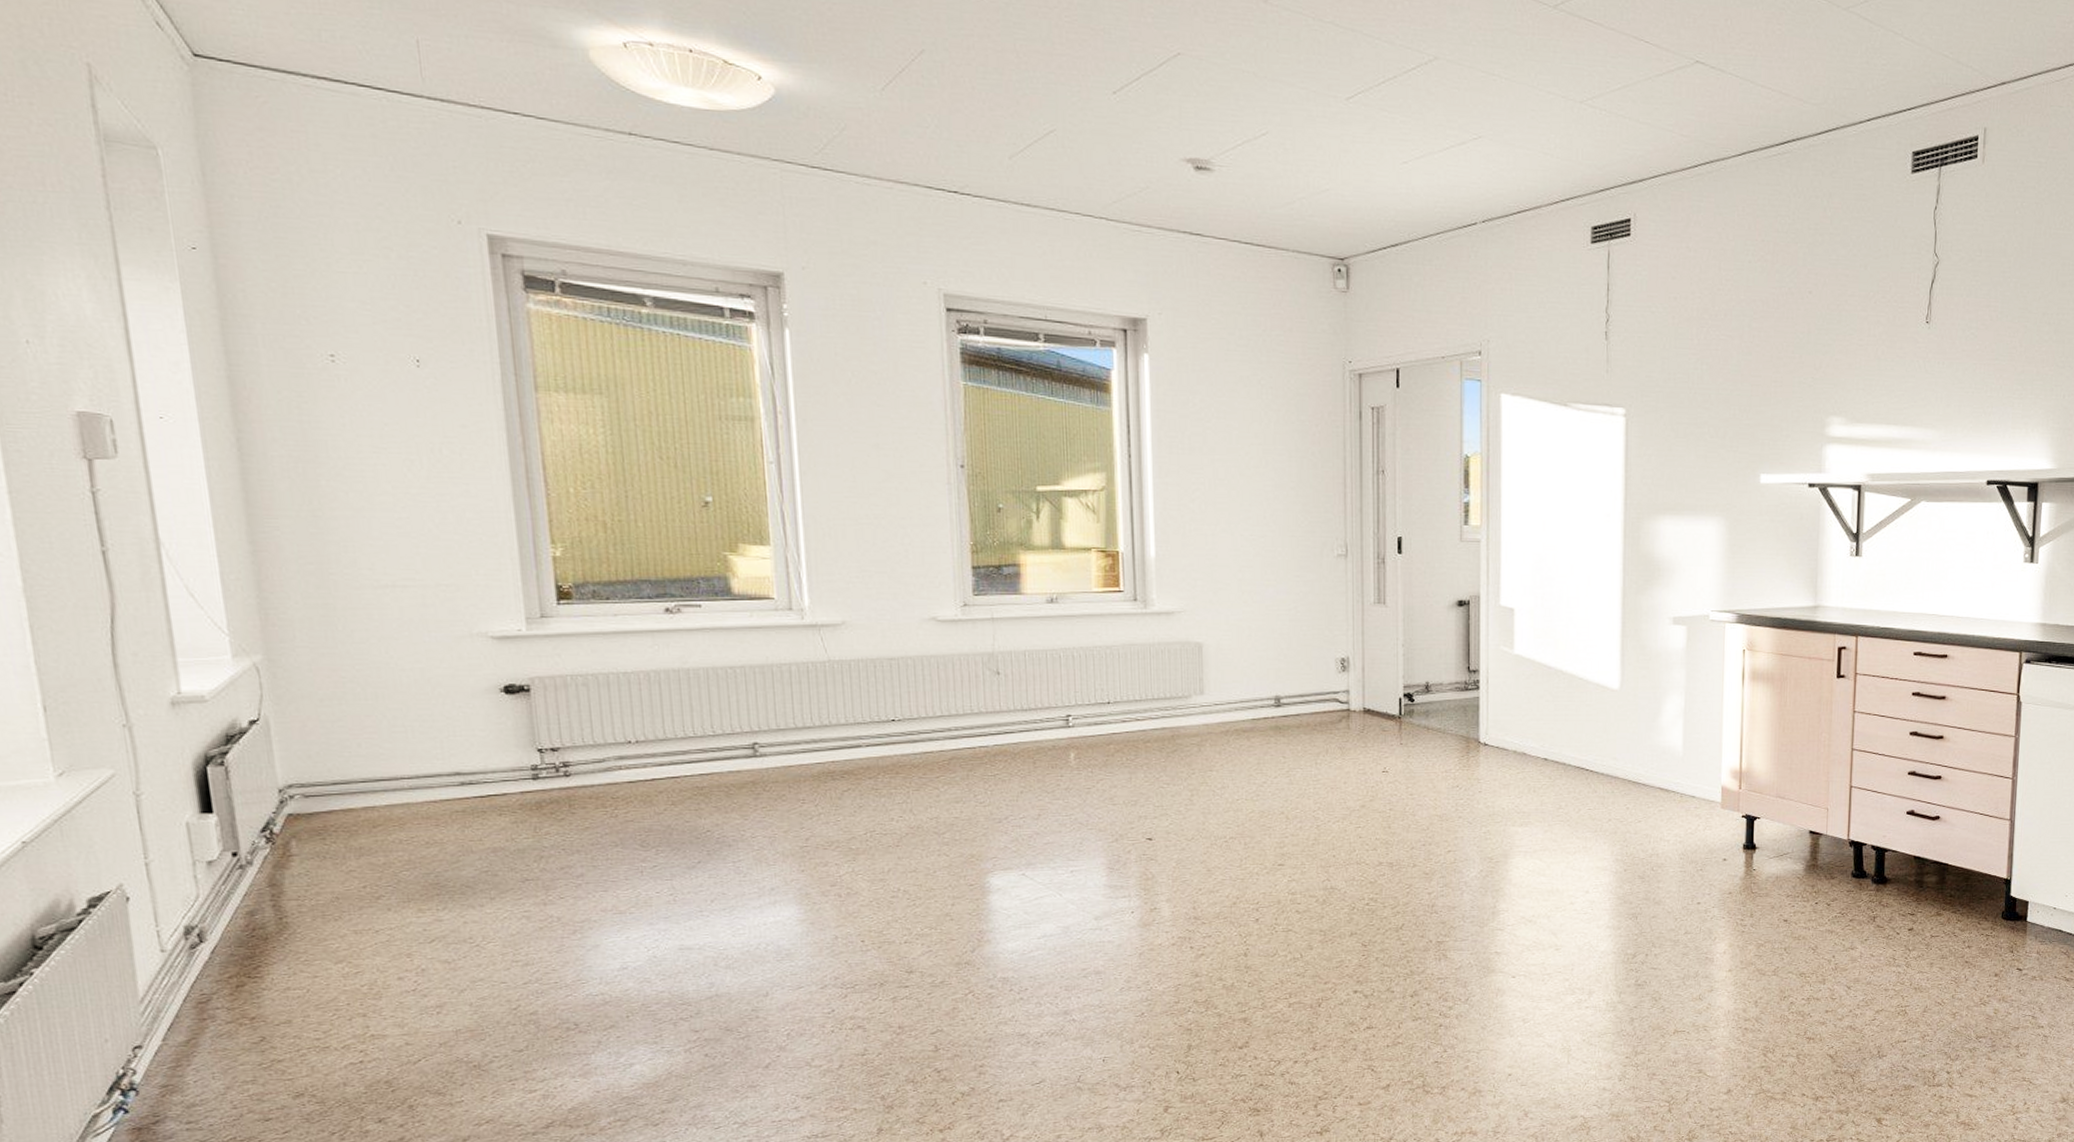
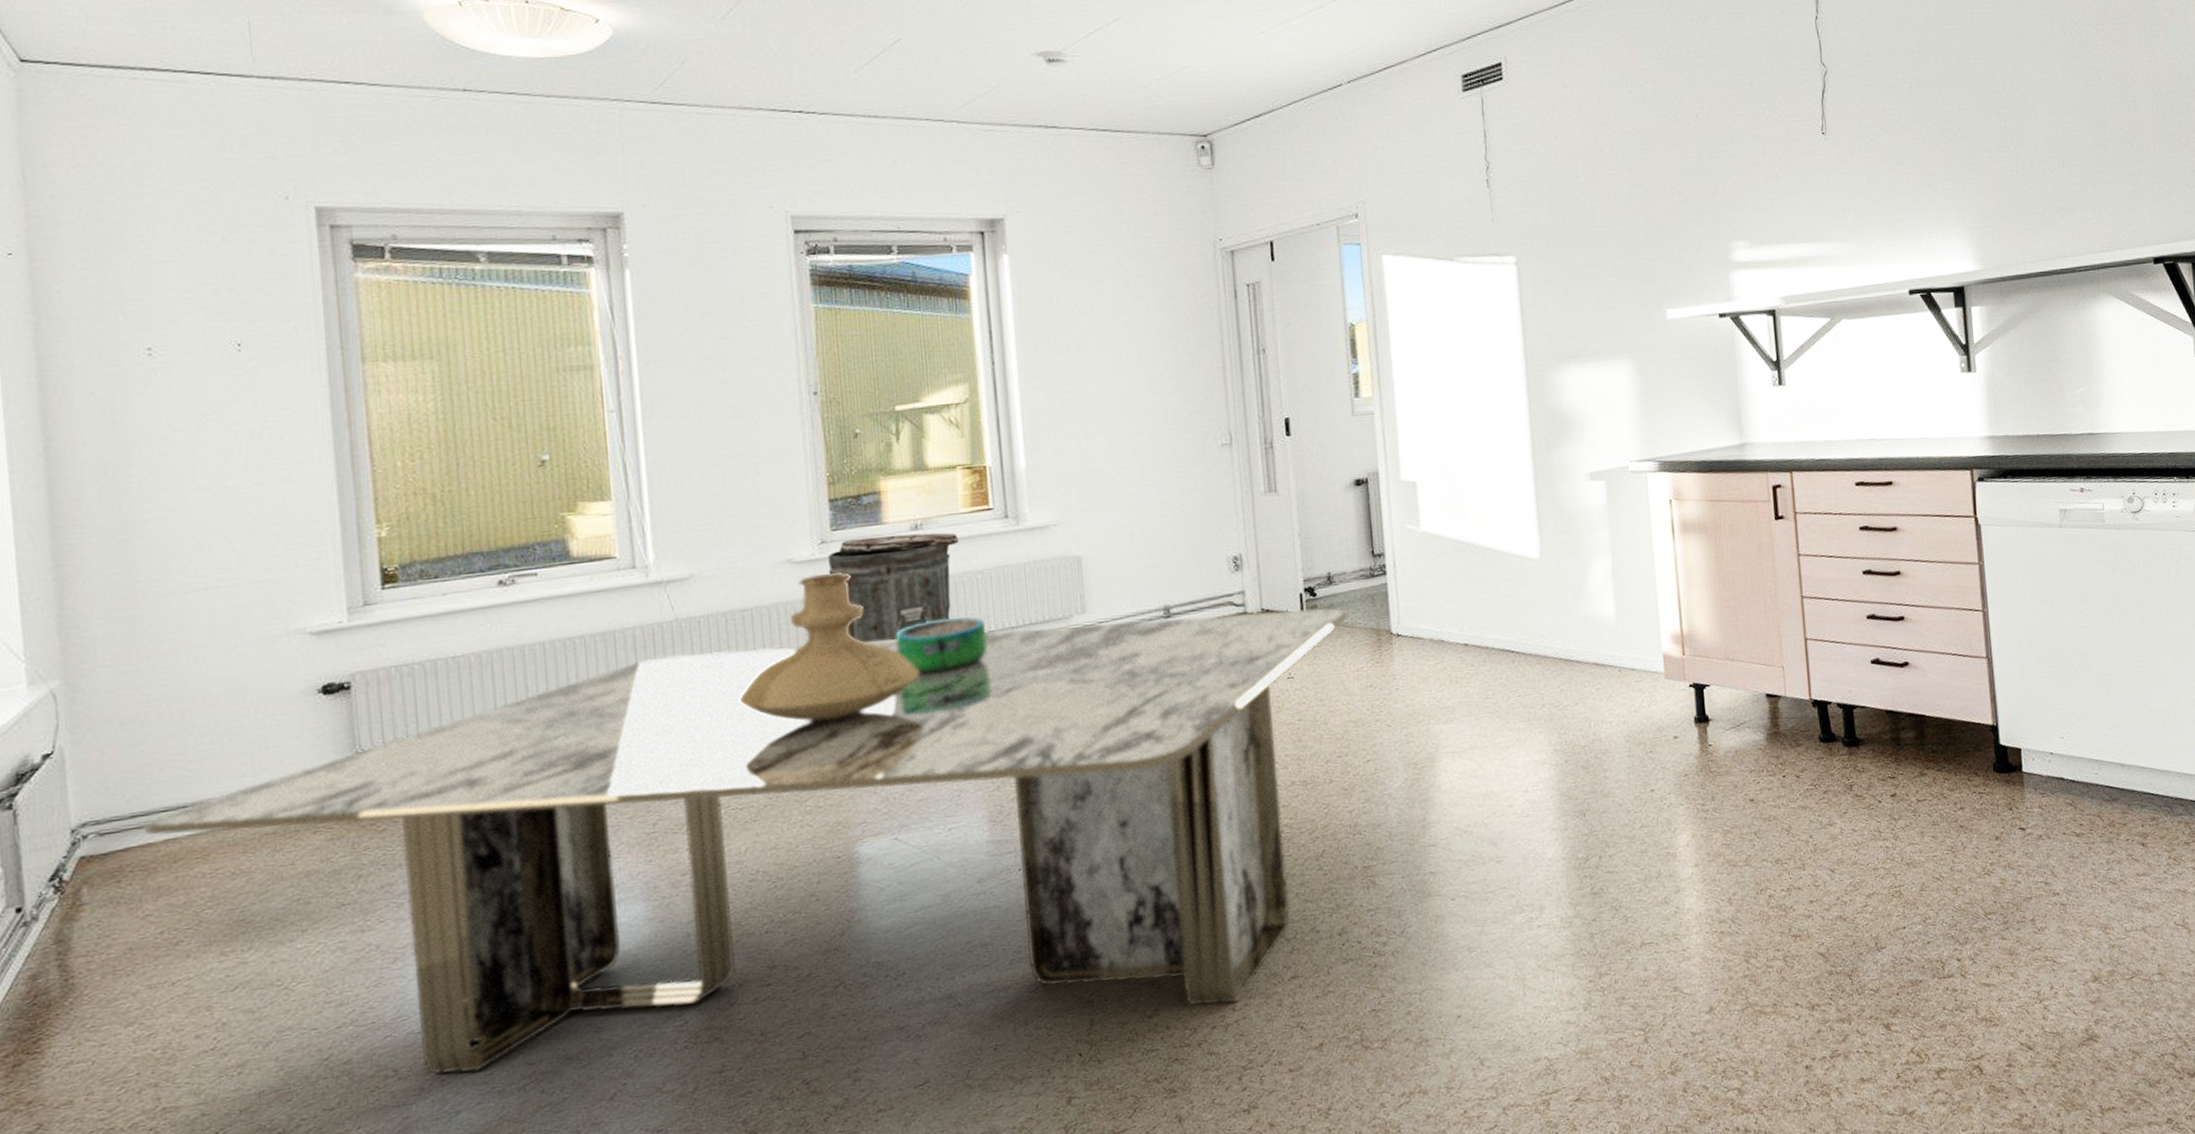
dining table: none [344,693,1444,1044] -> present [143,607,1350,1074]
vase: none [885,633,1051,766] -> present [739,572,921,722]
trash can: none [969,605,1090,701] -> present [828,532,958,643]
decorative bowl: none [1029,686,1112,734] -> present [895,616,987,675]

